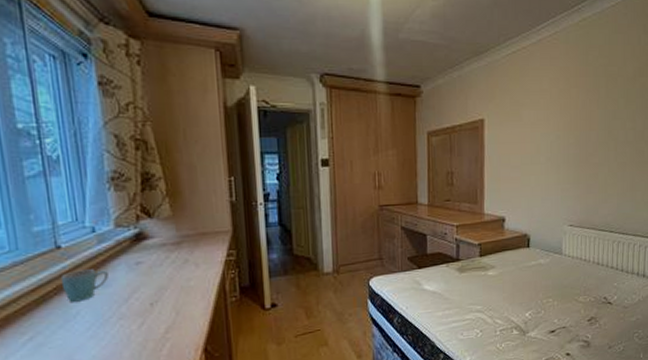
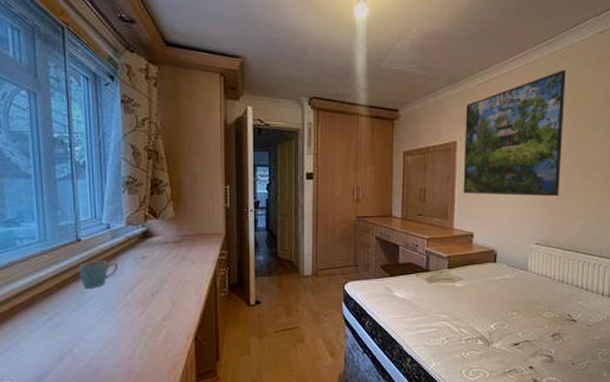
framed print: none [492,38,596,176] -> present [463,69,566,197]

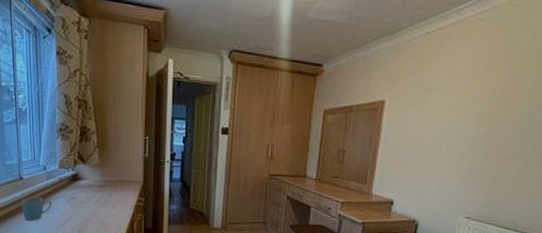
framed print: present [463,69,566,197] -> none [386,18,532,168]

